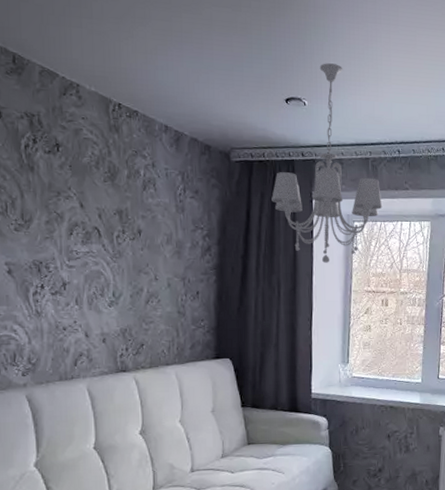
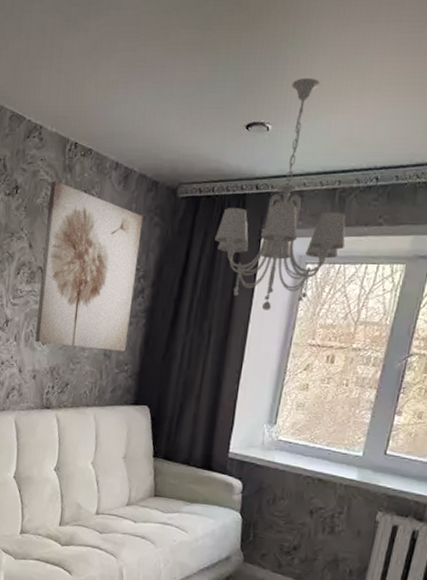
wall art: none [96,140,200,308] -> present [35,180,143,351]

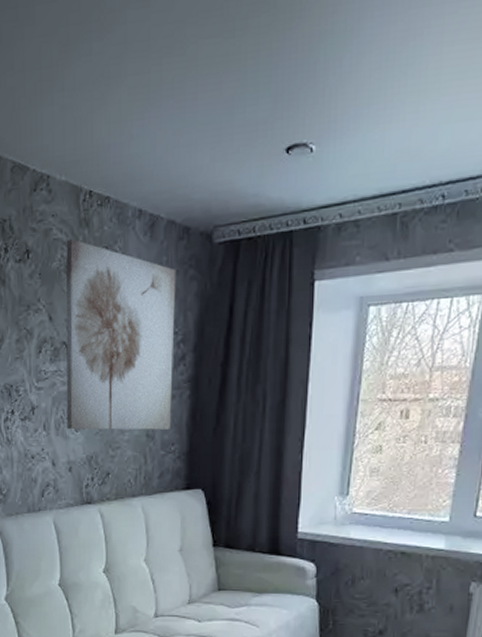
chandelier: present [215,78,346,310] -> none [261,83,412,365]

